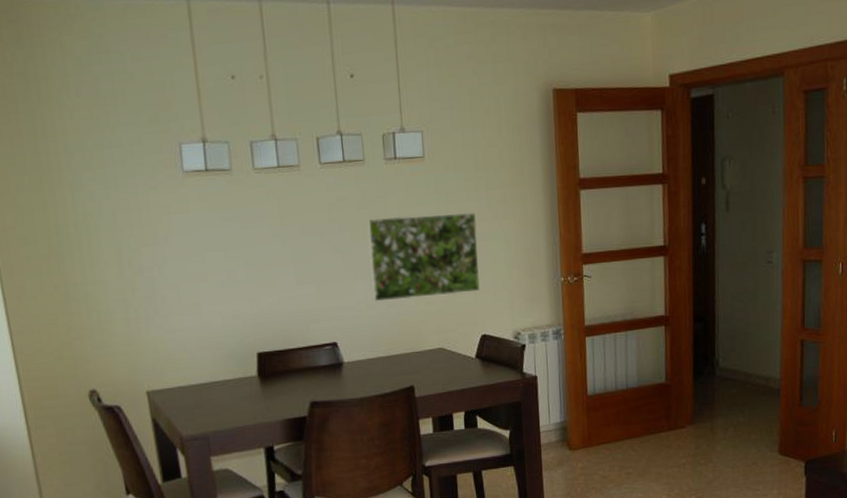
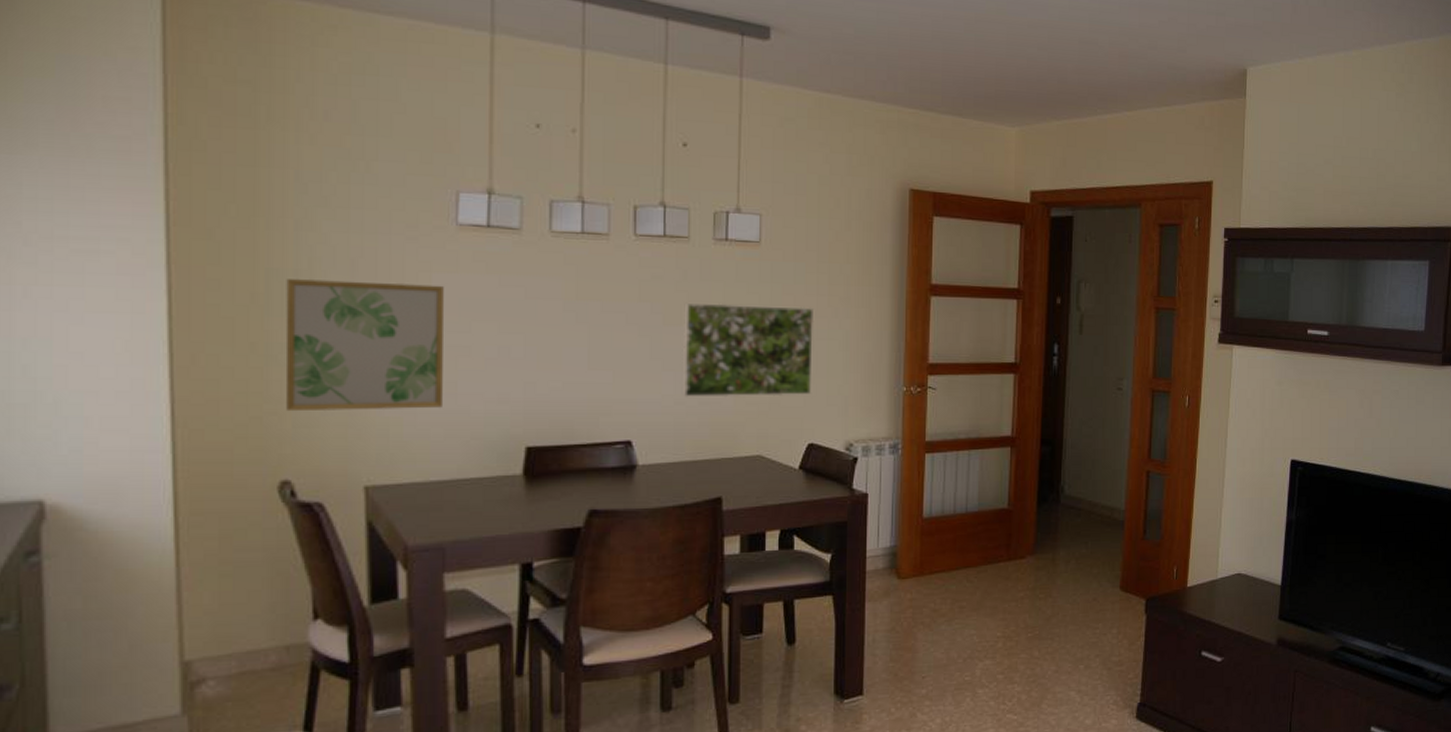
wall art: none [70,224,192,337] -> present [285,279,444,412]

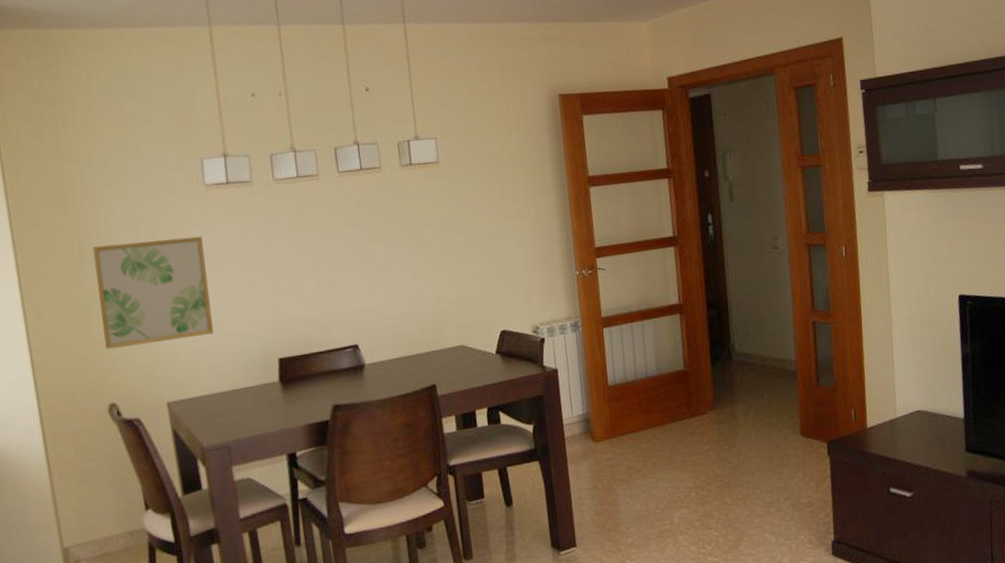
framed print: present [682,303,815,398] -> none [384,212,499,303]

